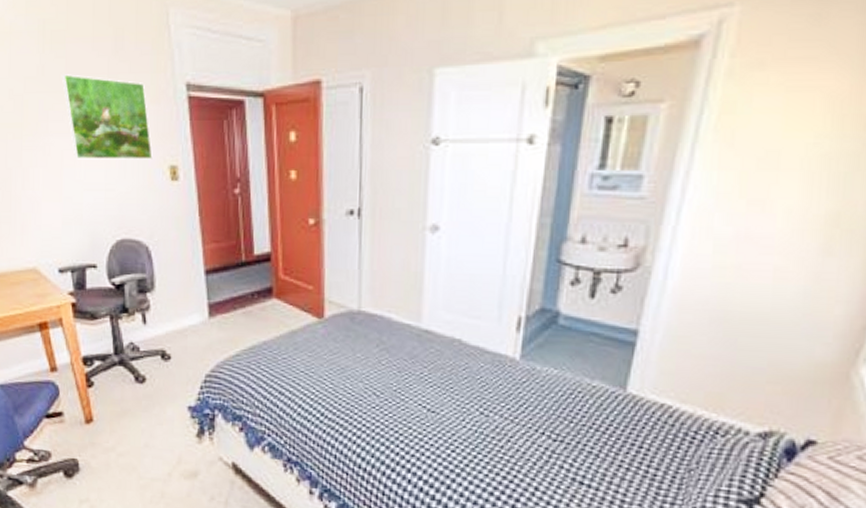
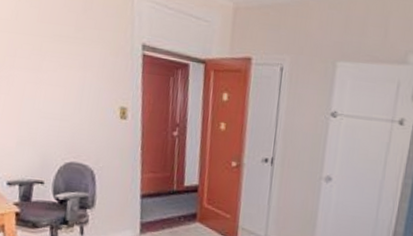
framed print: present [61,74,153,160] -> none [33,21,107,100]

